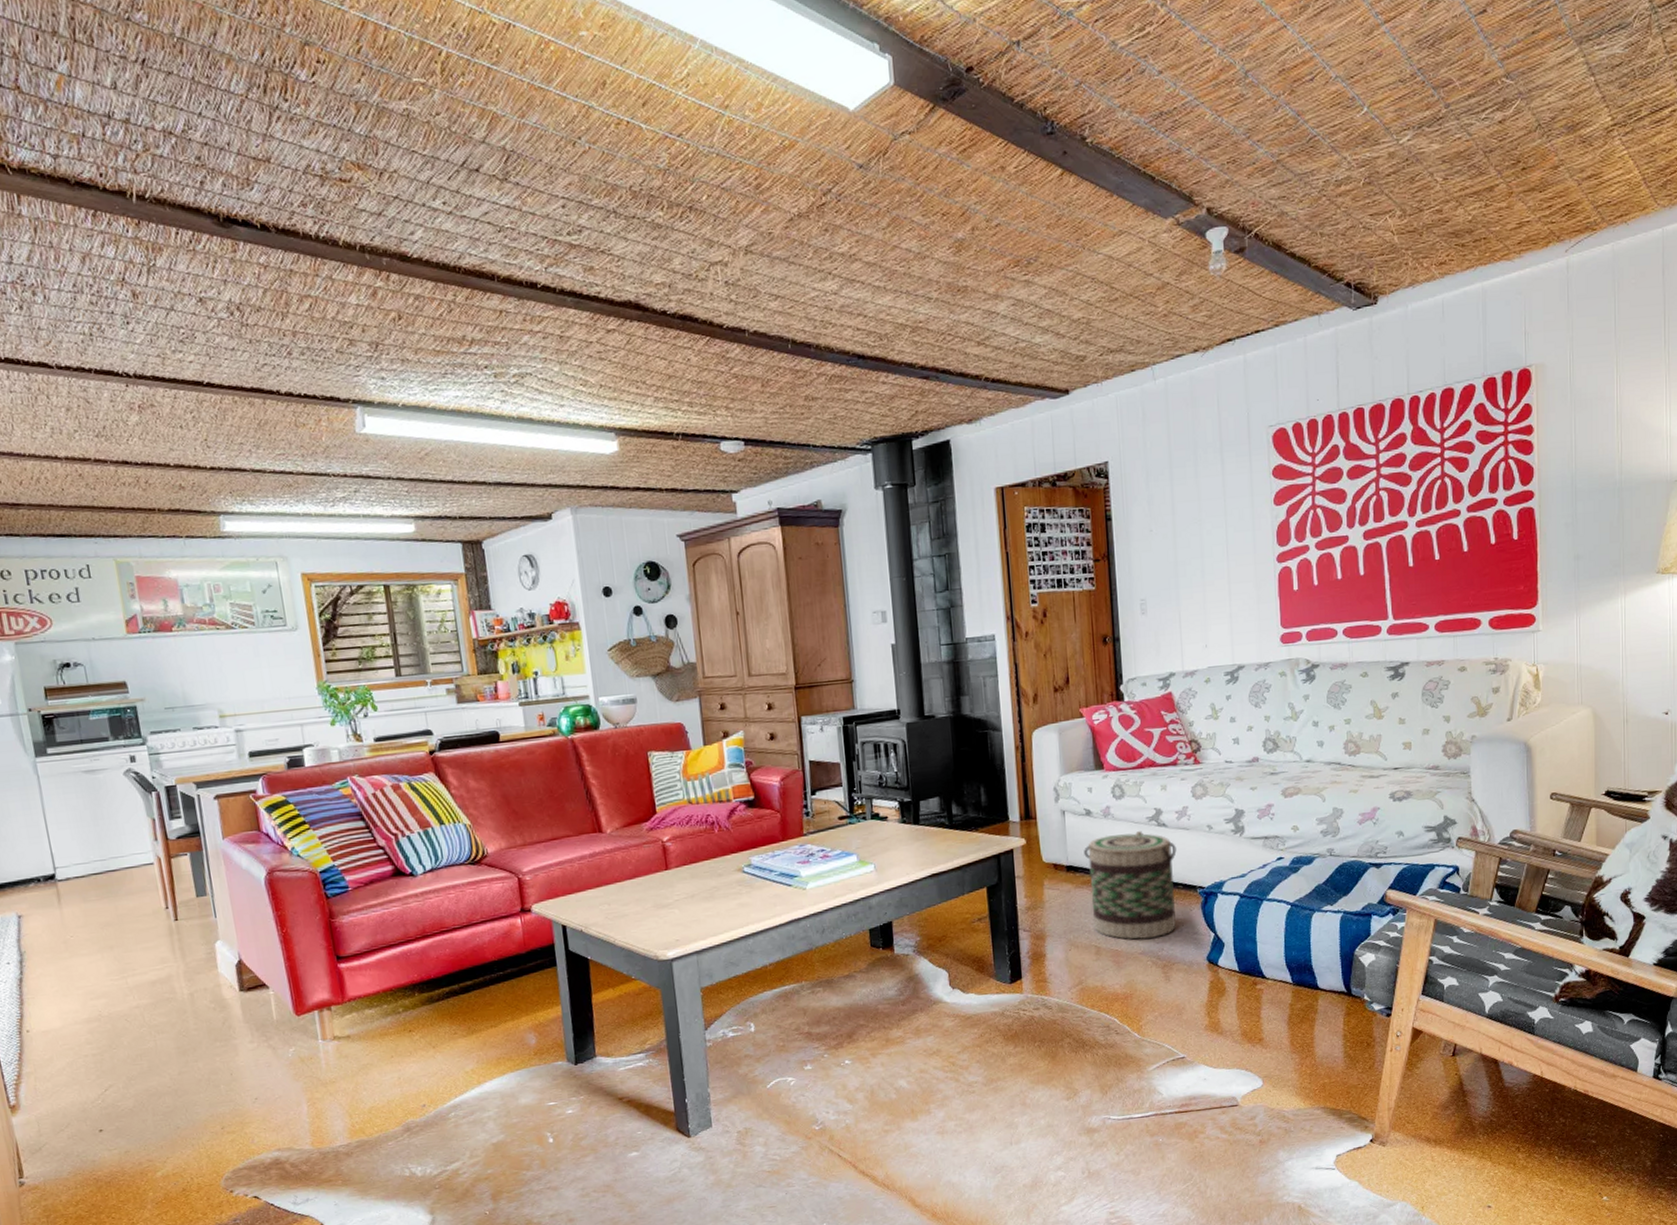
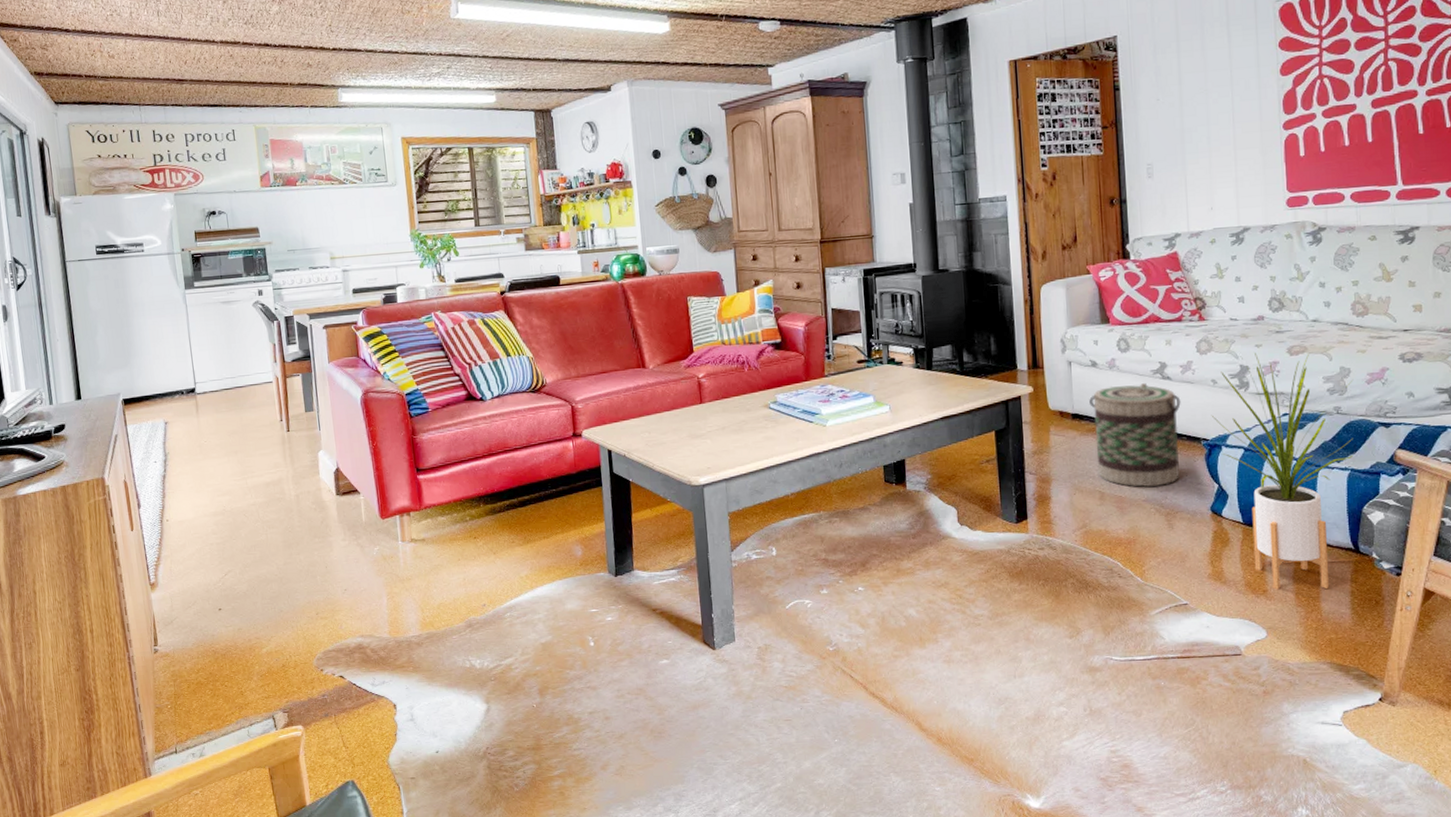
house plant: none [1207,795,1346,1038] -> present [1211,352,1354,590]

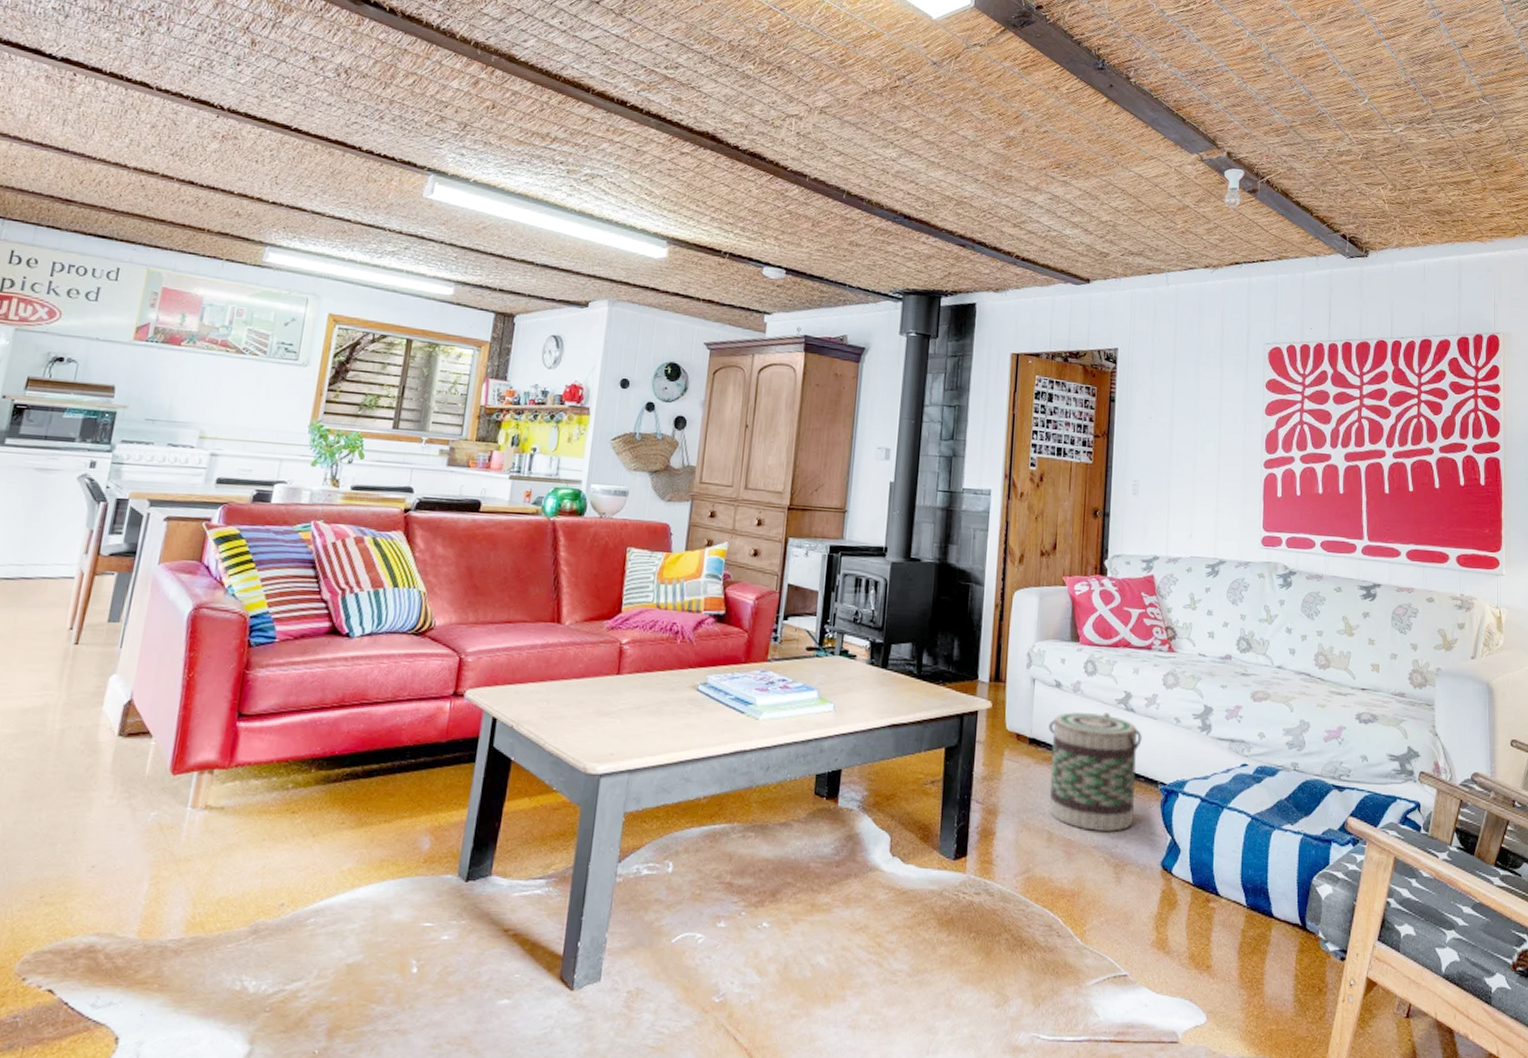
house plant: present [1211,352,1354,590] -> none [1171,693,1312,969]

